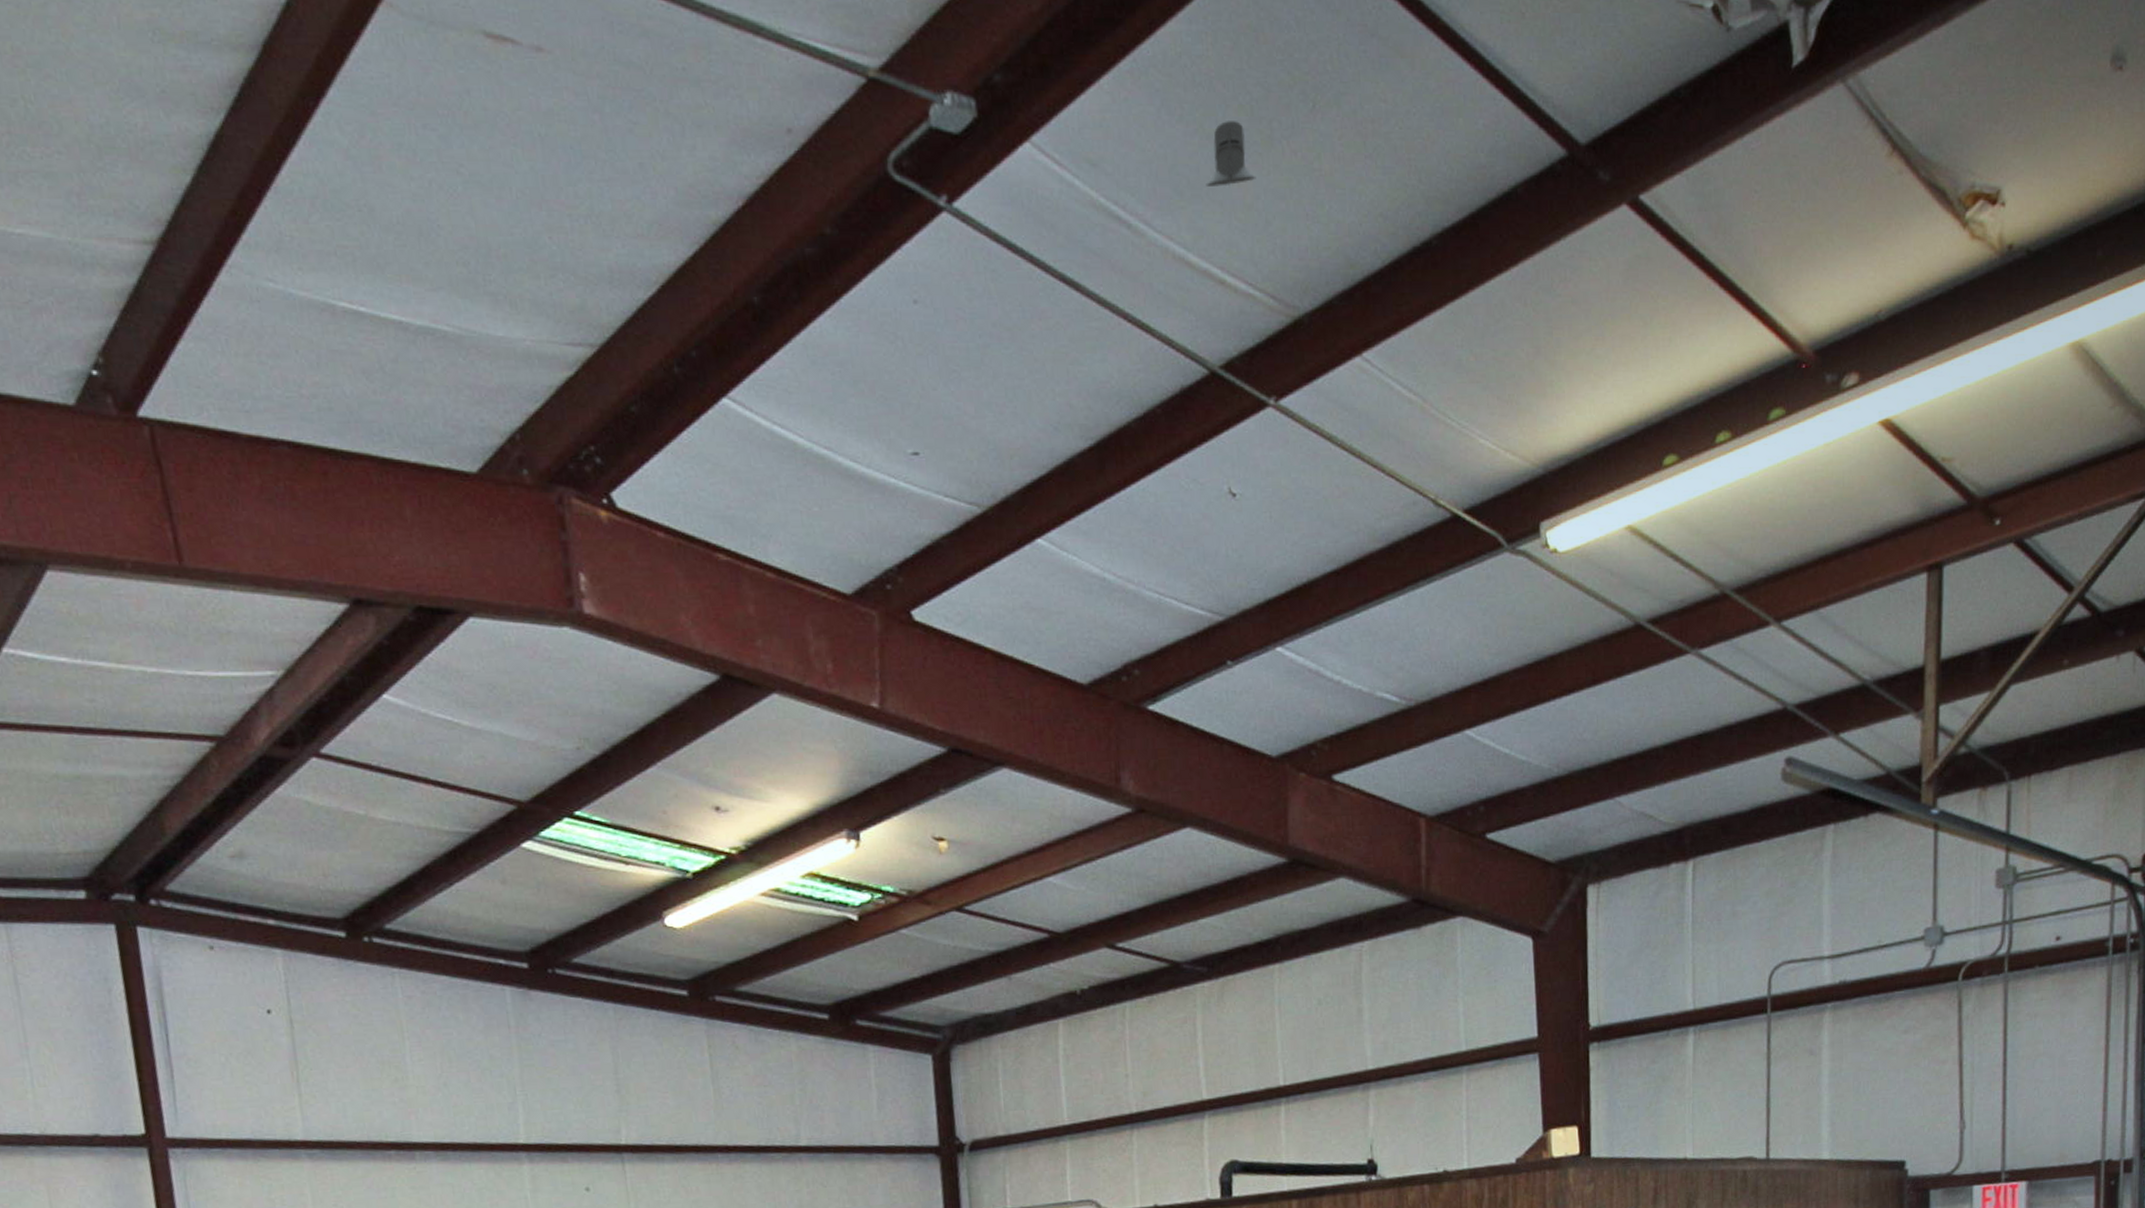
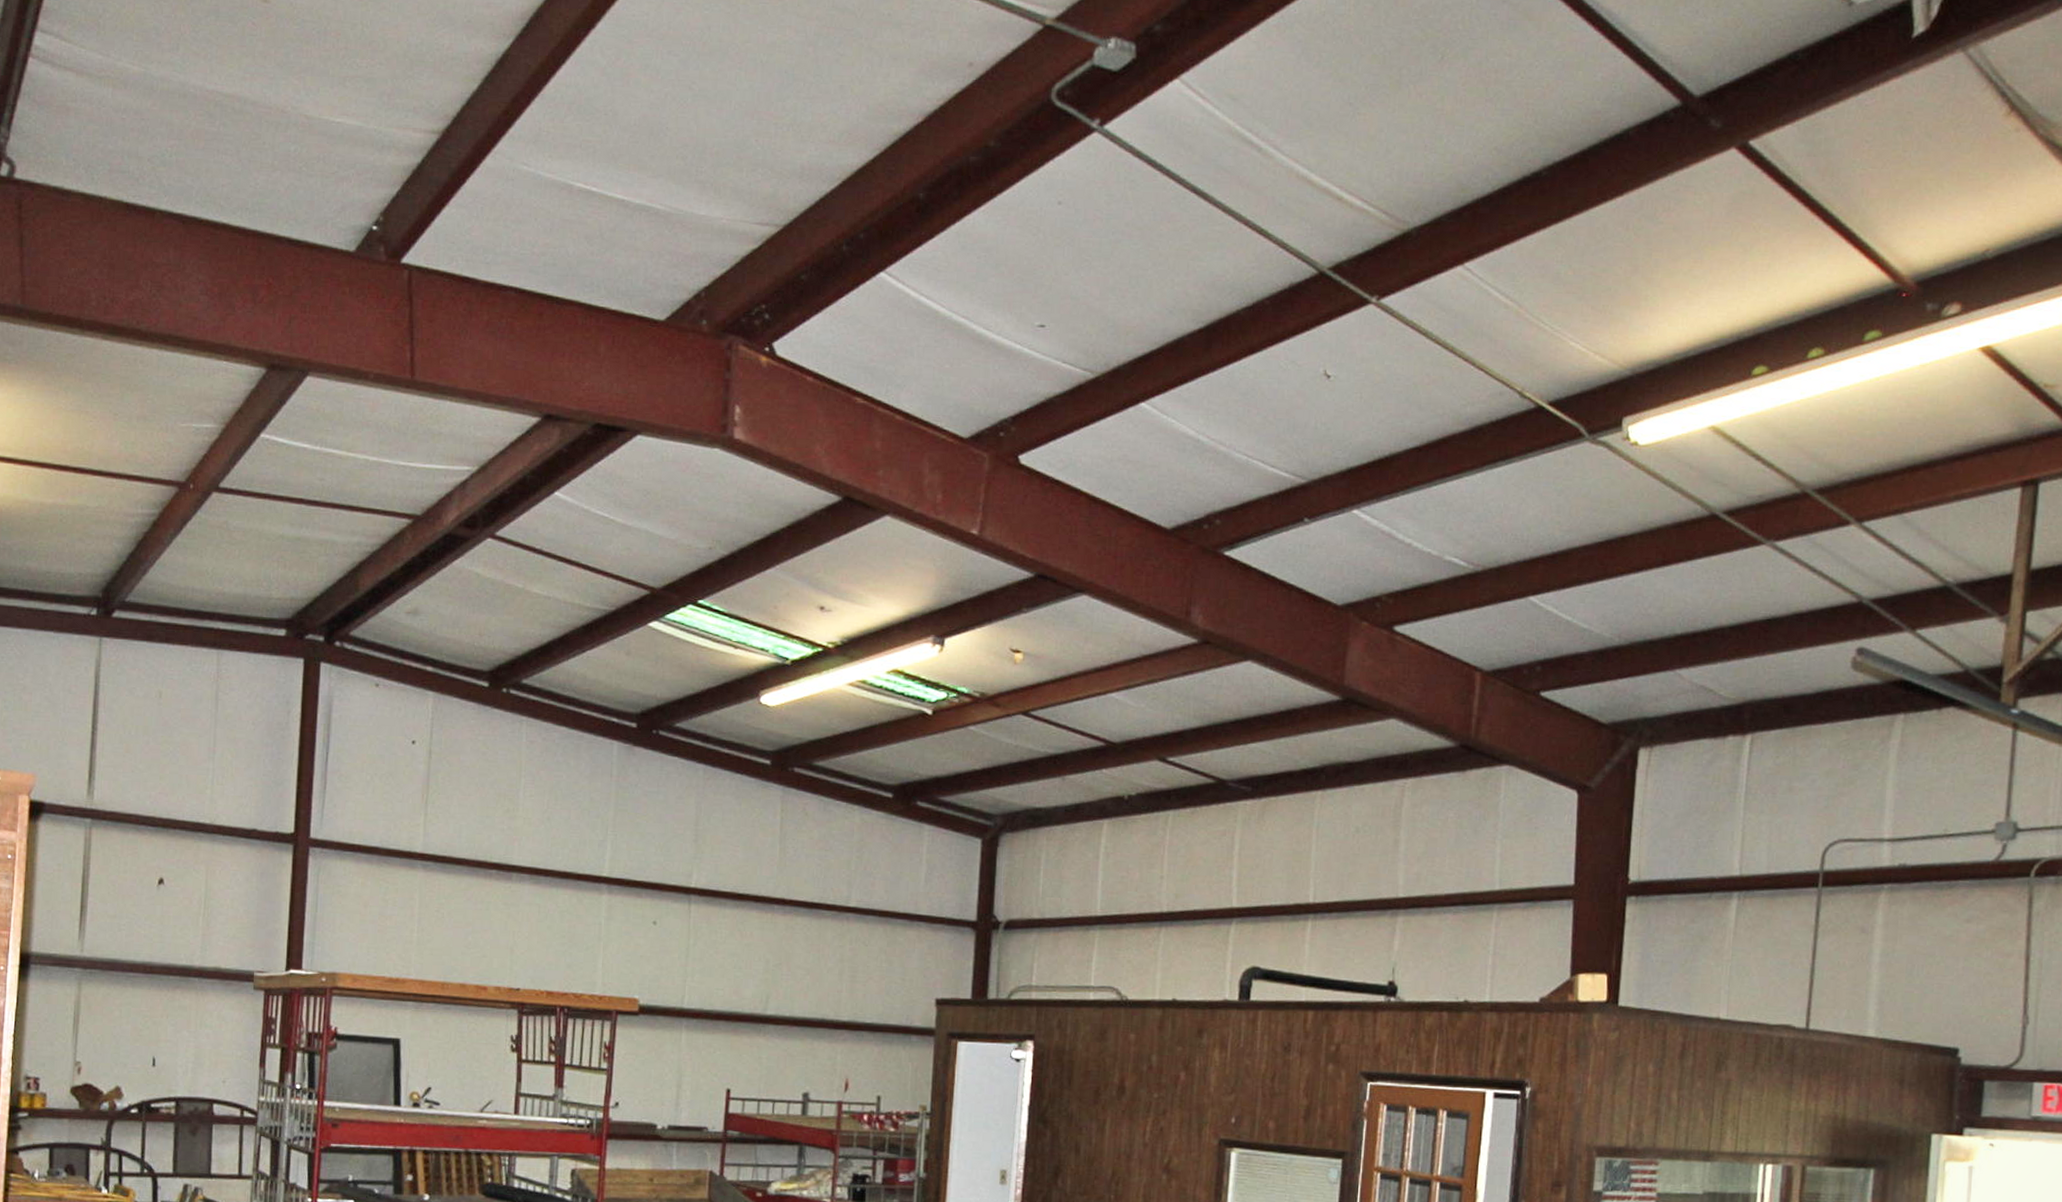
knight helmet: present [1206,119,1256,186] -> none [1334,66,1382,120]

